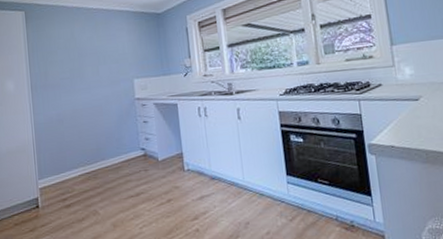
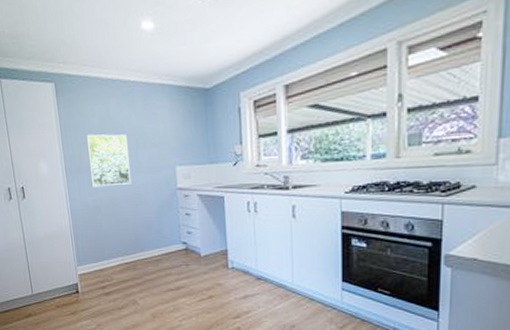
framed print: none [53,53,93,102] -> present [87,134,131,188]

